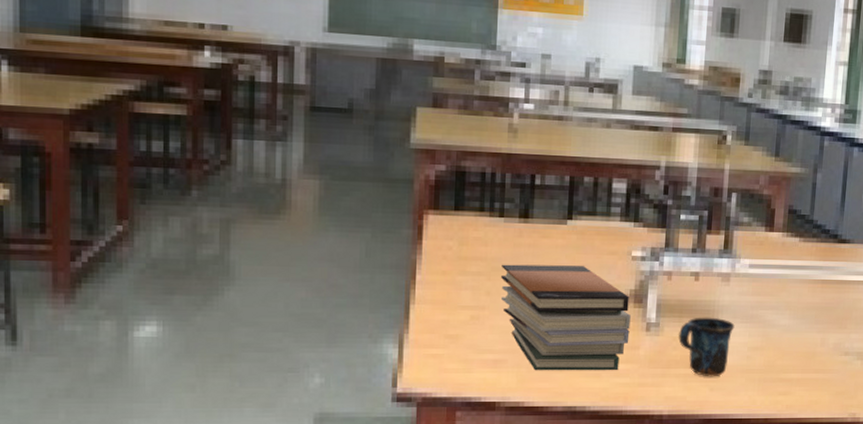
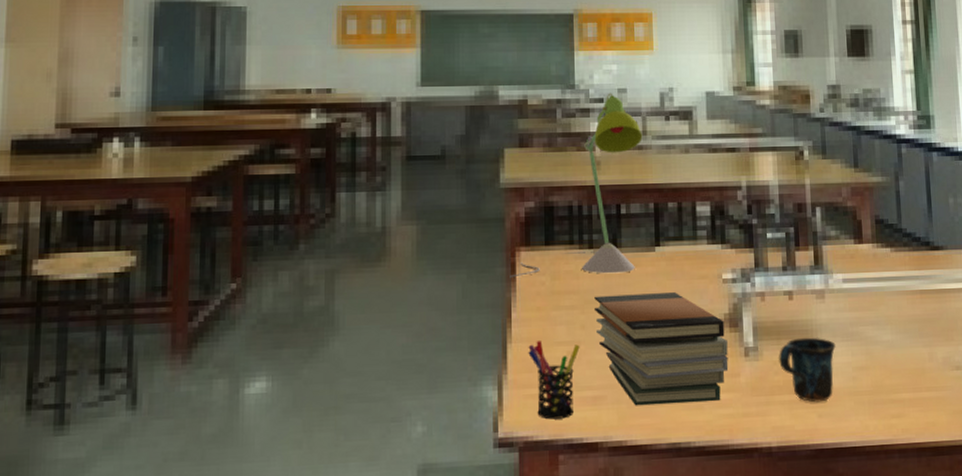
desk lamp: none [416,57,564,244] -> present [510,93,643,278]
pen holder: none [431,304,484,379] -> present [528,341,580,420]

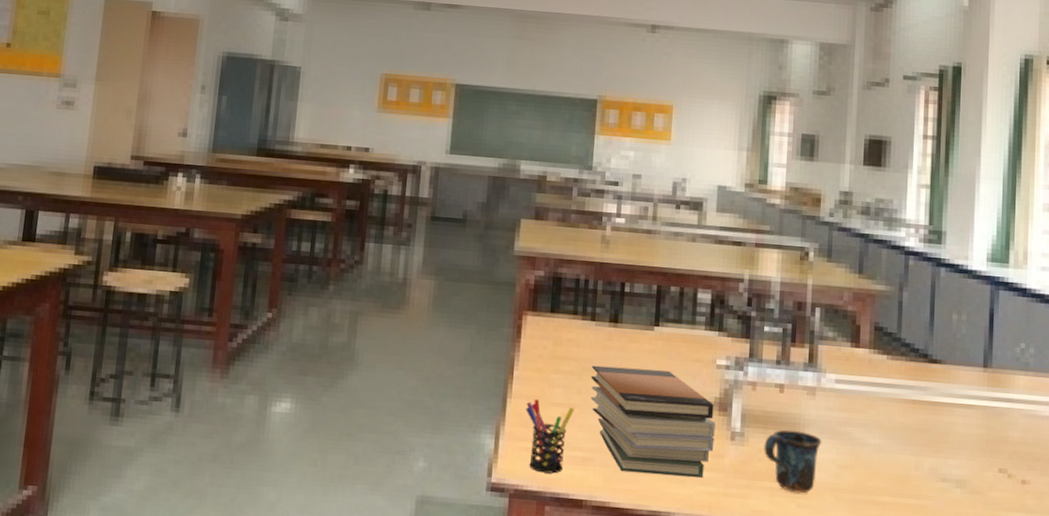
desk lamp: present [510,93,643,278] -> none [515,177,653,347]

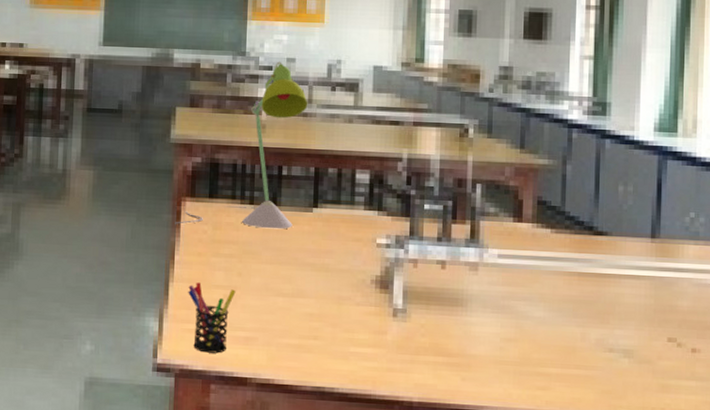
desk lamp: none [515,177,653,347] -> present [175,61,308,229]
book stack: present [590,365,715,479] -> none [251,248,377,355]
mug: present [764,429,822,494] -> none [427,305,485,367]

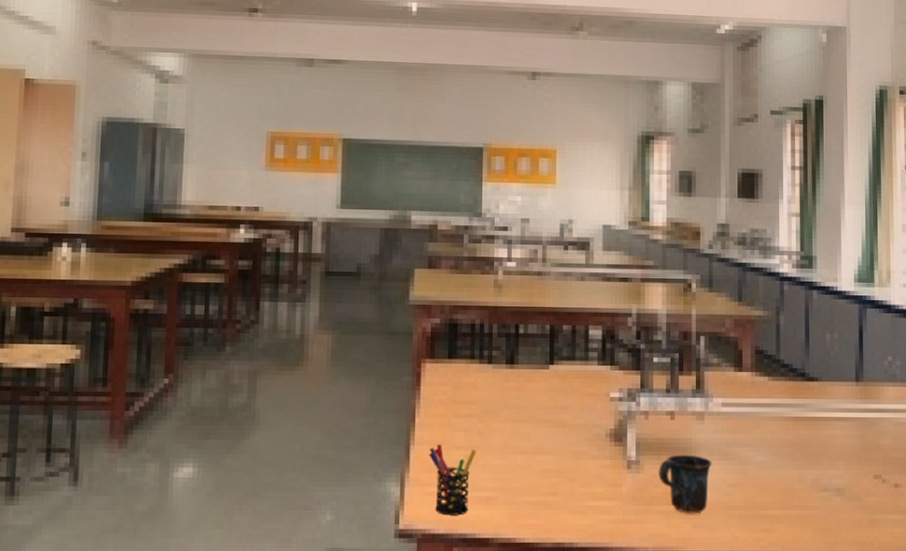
desk lamp: present [175,61,308,229] -> none [415,222,542,387]
mug: none [427,305,485,367] -> present [659,454,712,514]

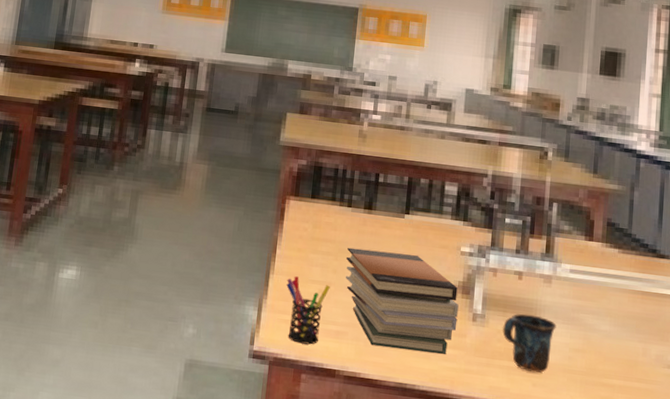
book stack: none [491,407,612,508] -> present [345,247,459,355]

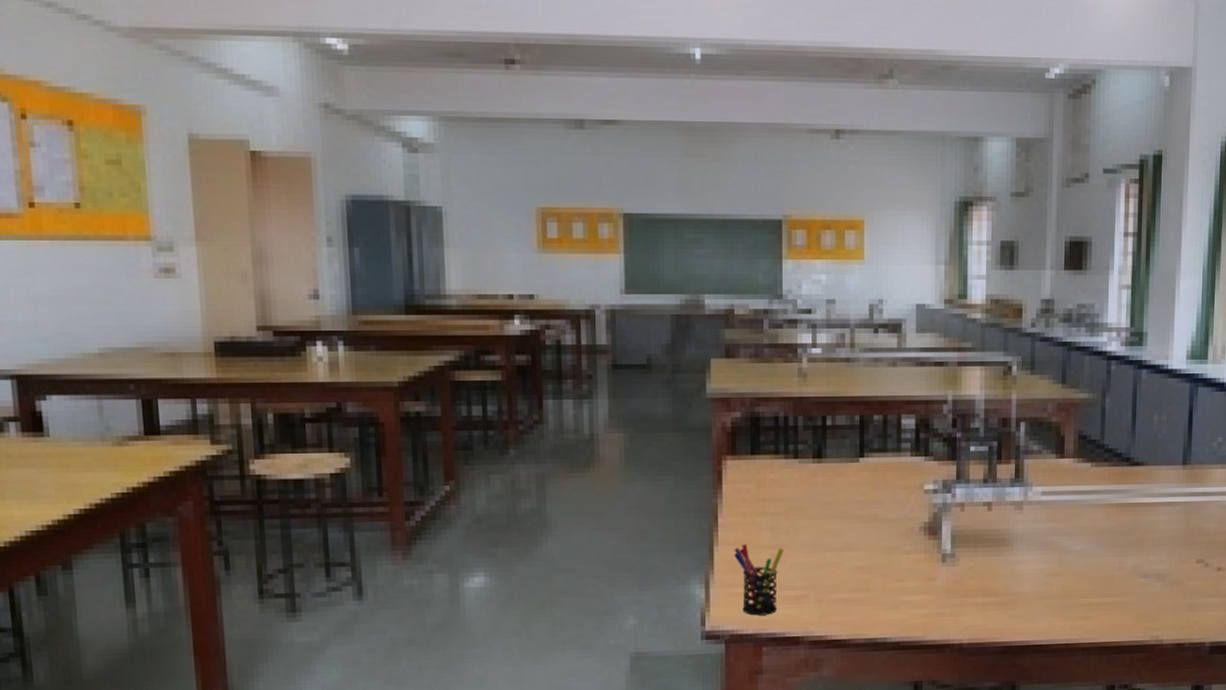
book stack: present [345,247,459,355] -> none [799,502,926,605]
mug: present [503,313,557,373] -> none [975,545,1030,605]

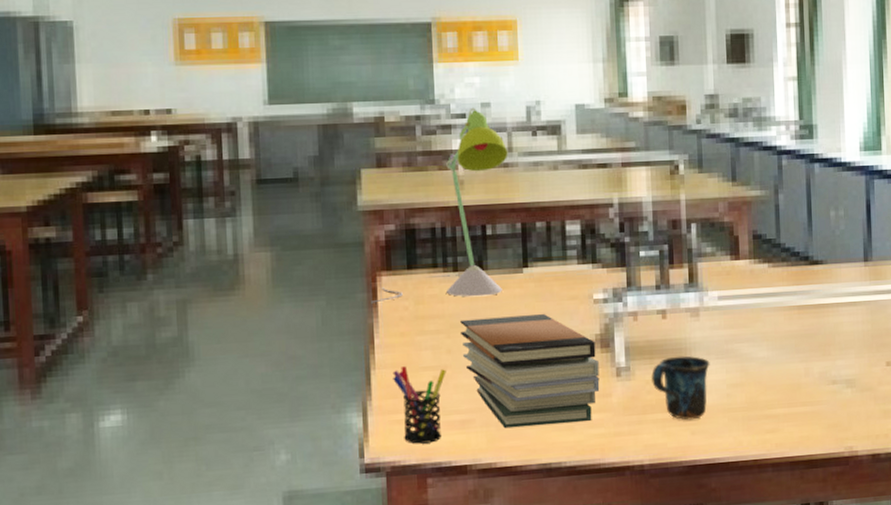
desk lamp: none [716,303,850,485] -> present [371,107,508,303]
book stack: none [799,502,926,605] -> present [460,314,600,429]
mug: none [975,545,1030,605] -> present [651,355,710,420]

